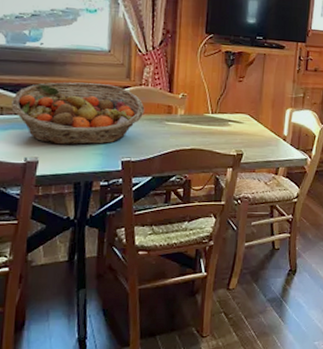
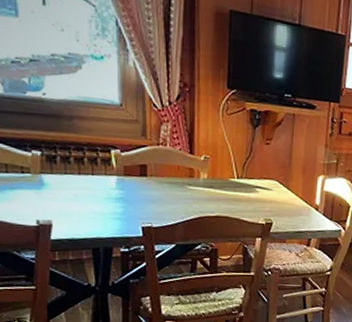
fruit basket: present [11,82,145,146] -> none [17,138,164,209]

